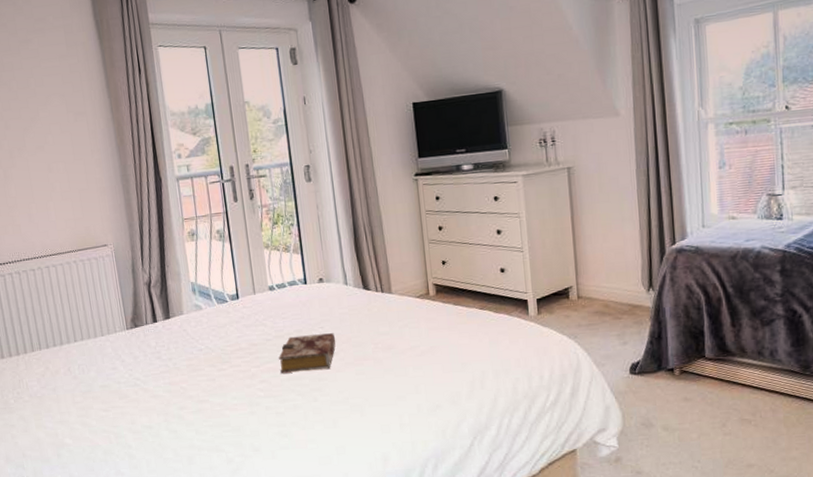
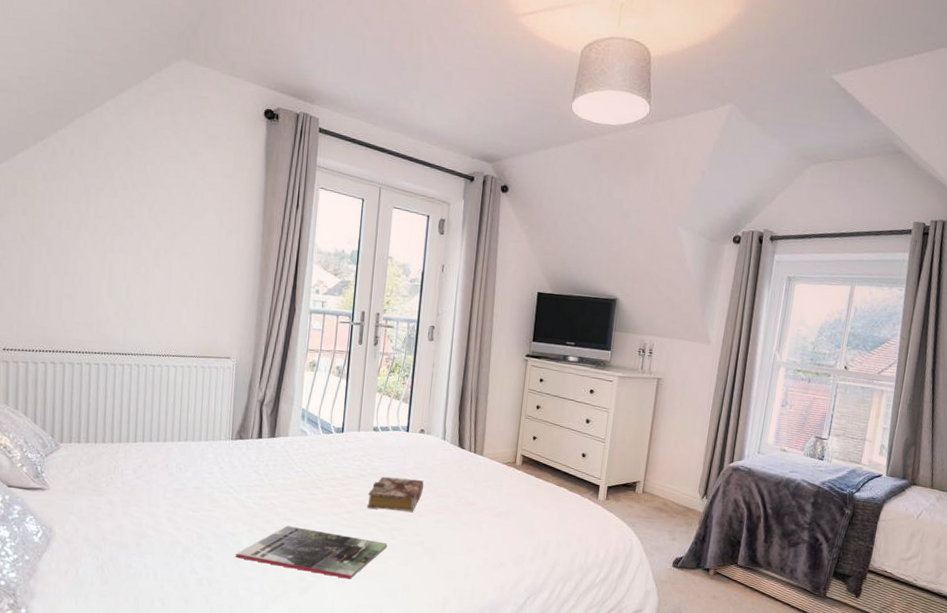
magazine: none [157,406,311,453] -> present [235,526,388,579]

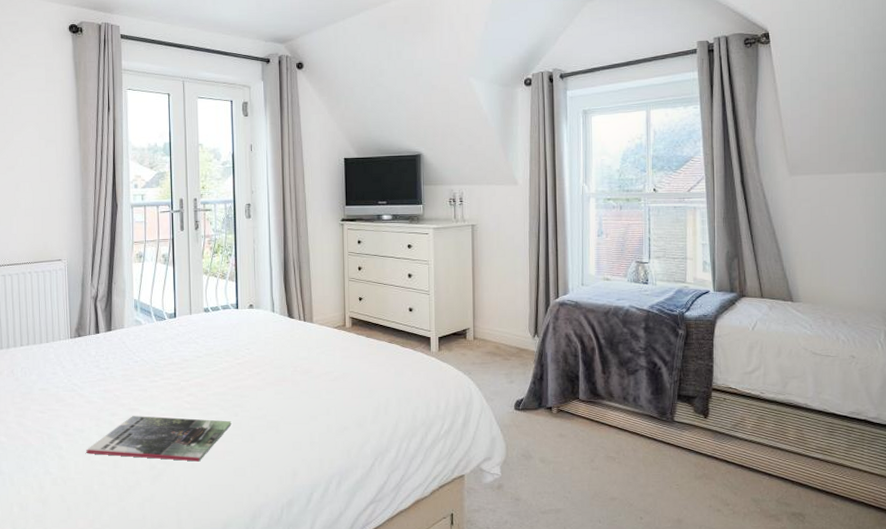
book: present [367,476,424,512] -> none [207,355,260,388]

